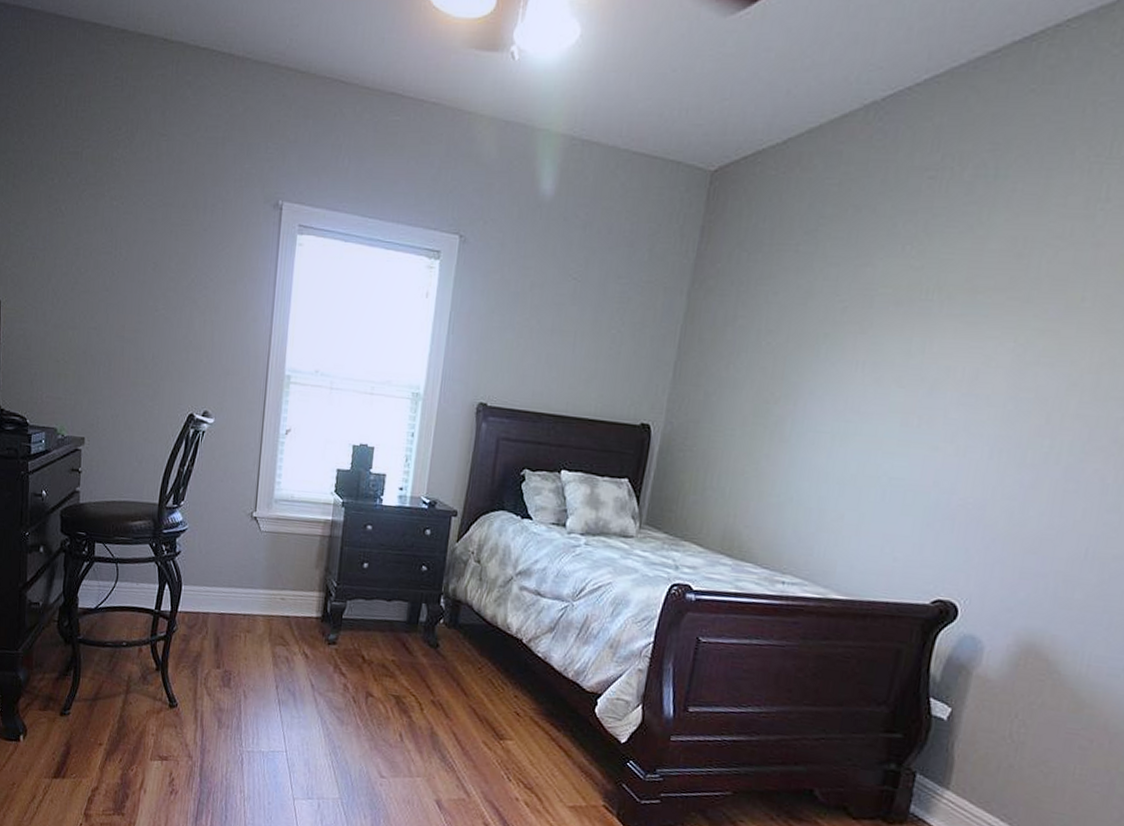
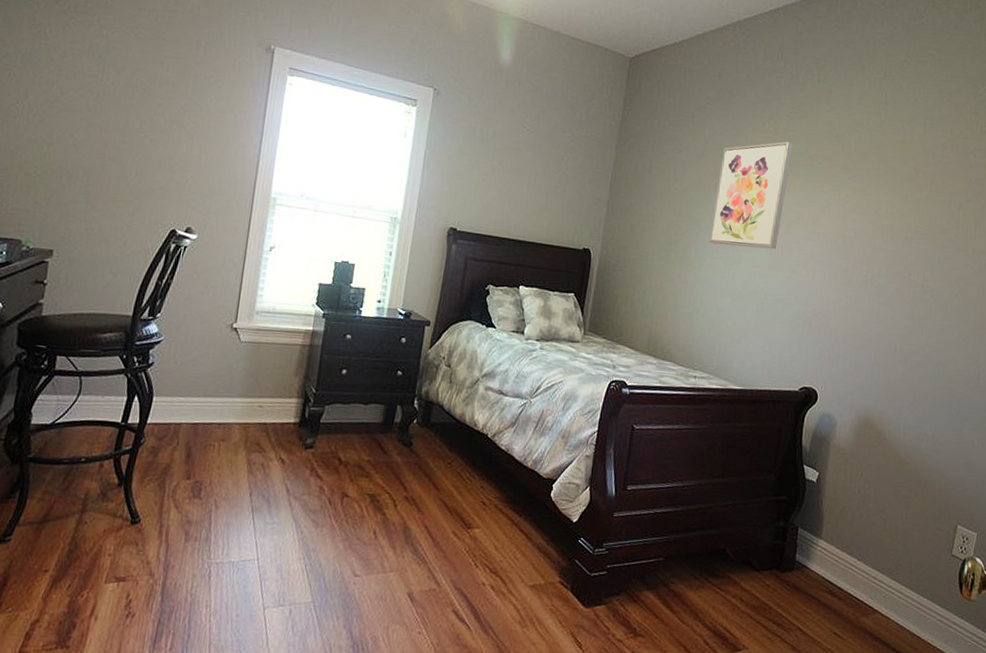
wall art: none [811,268,947,420] -> present [708,141,793,250]

